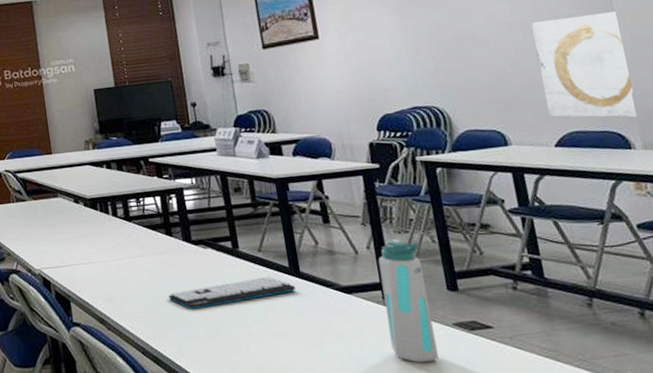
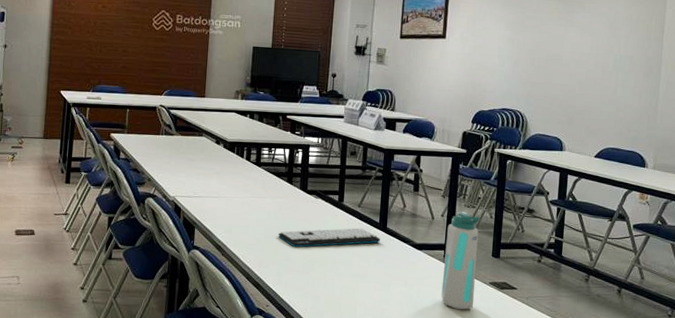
wall art: present [531,11,637,118] -> none [597,57,662,144]

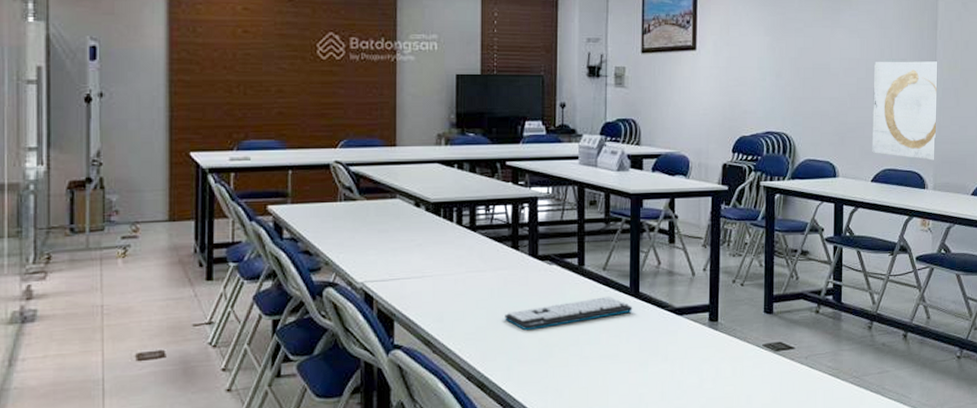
water bottle: present [441,211,480,310] -> none [708,262,748,383]
wall art: none [597,57,662,144] -> present [872,61,937,161]

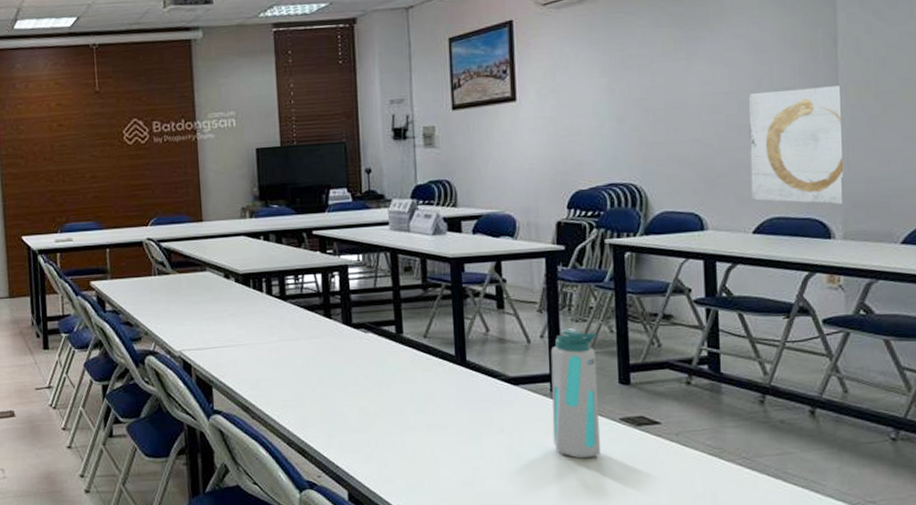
keyboard: present [505,295,633,331] -> none [321,364,460,399]
water bottle: none [708,262,748,383] -> present [550,328,601,459]

